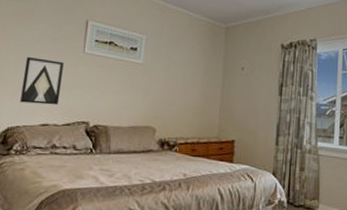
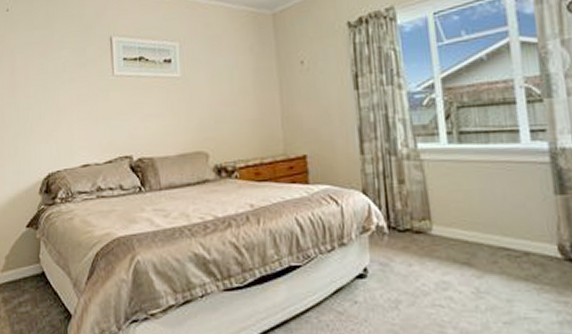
wall art: present [20,57,64,105] -> none [54,89,97,144]

